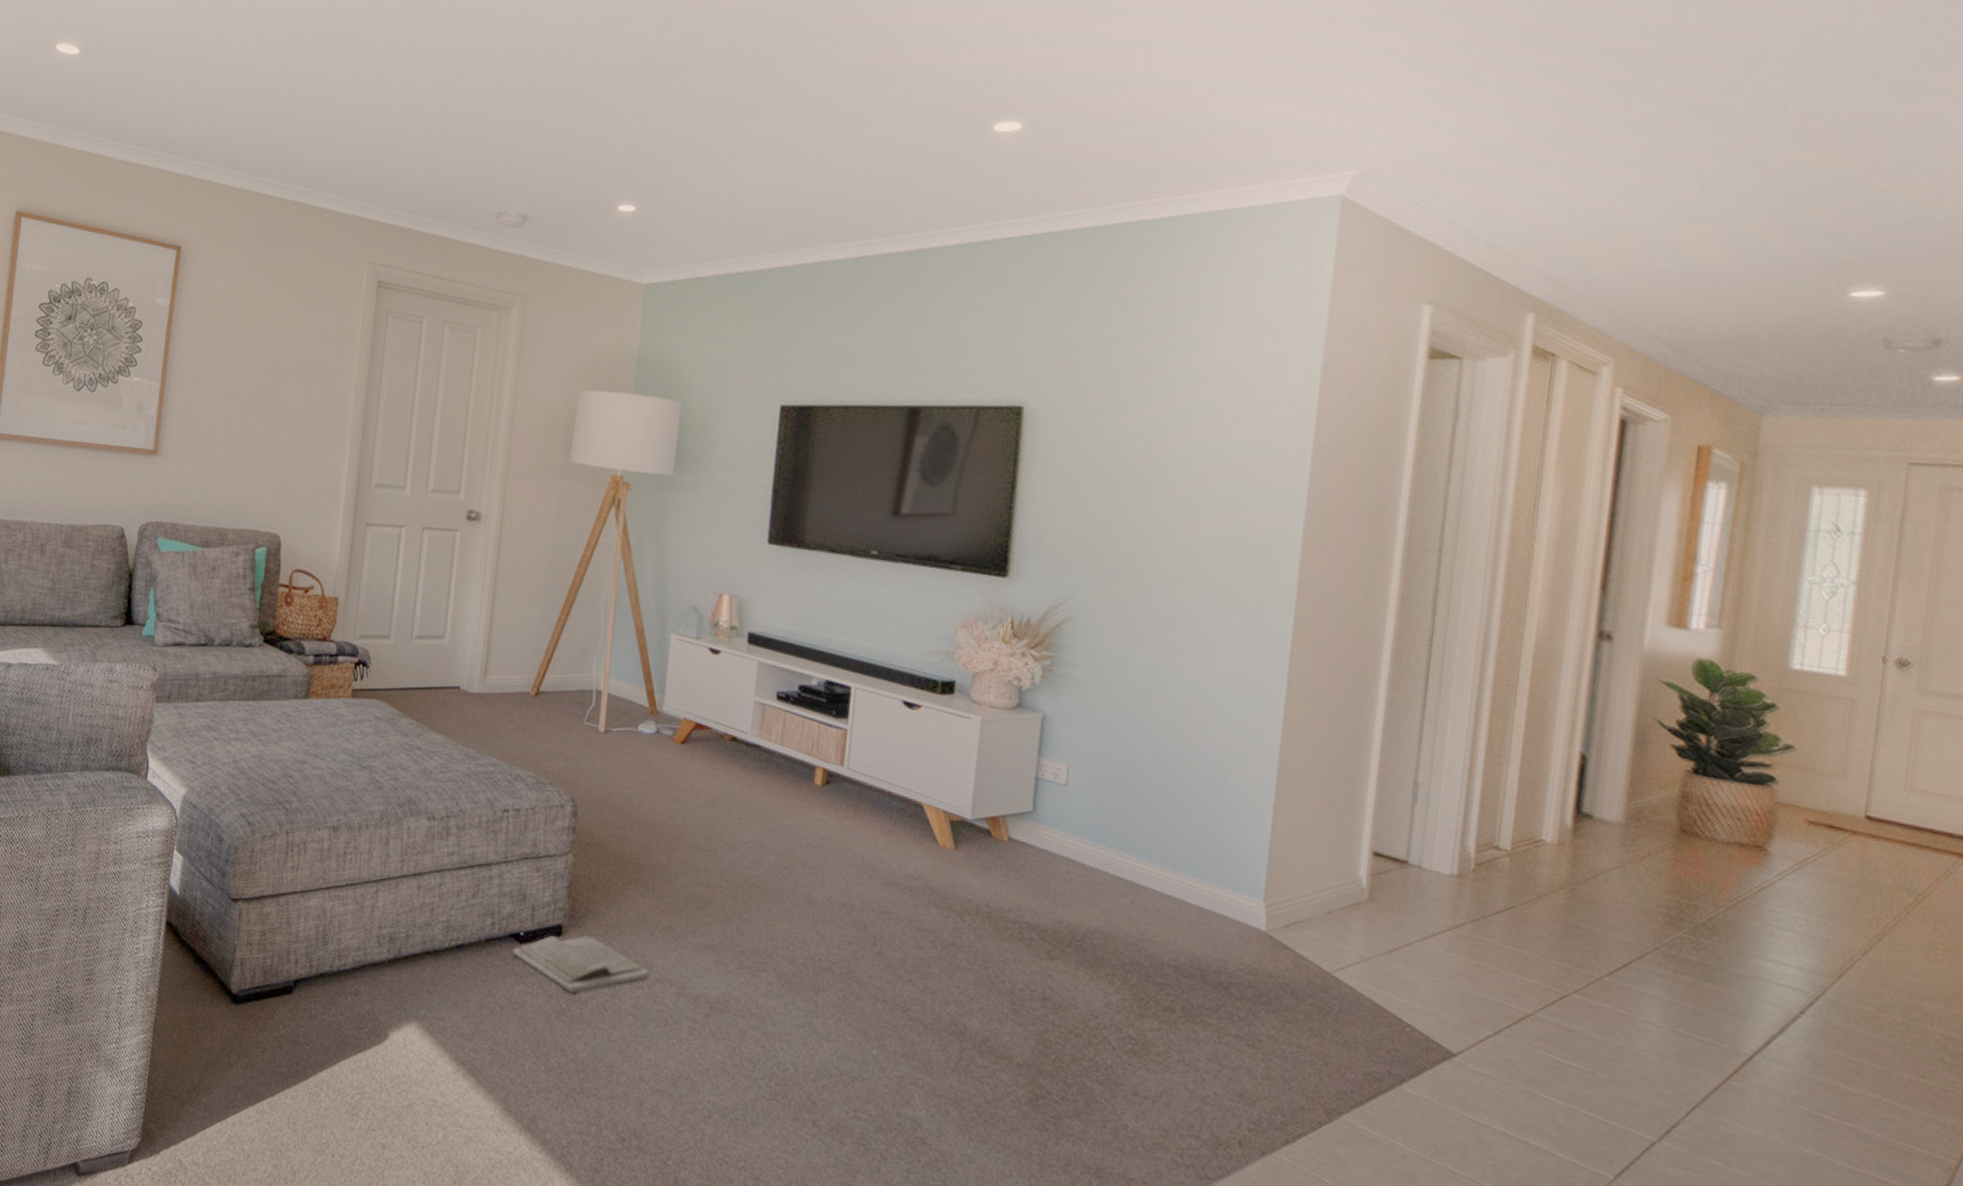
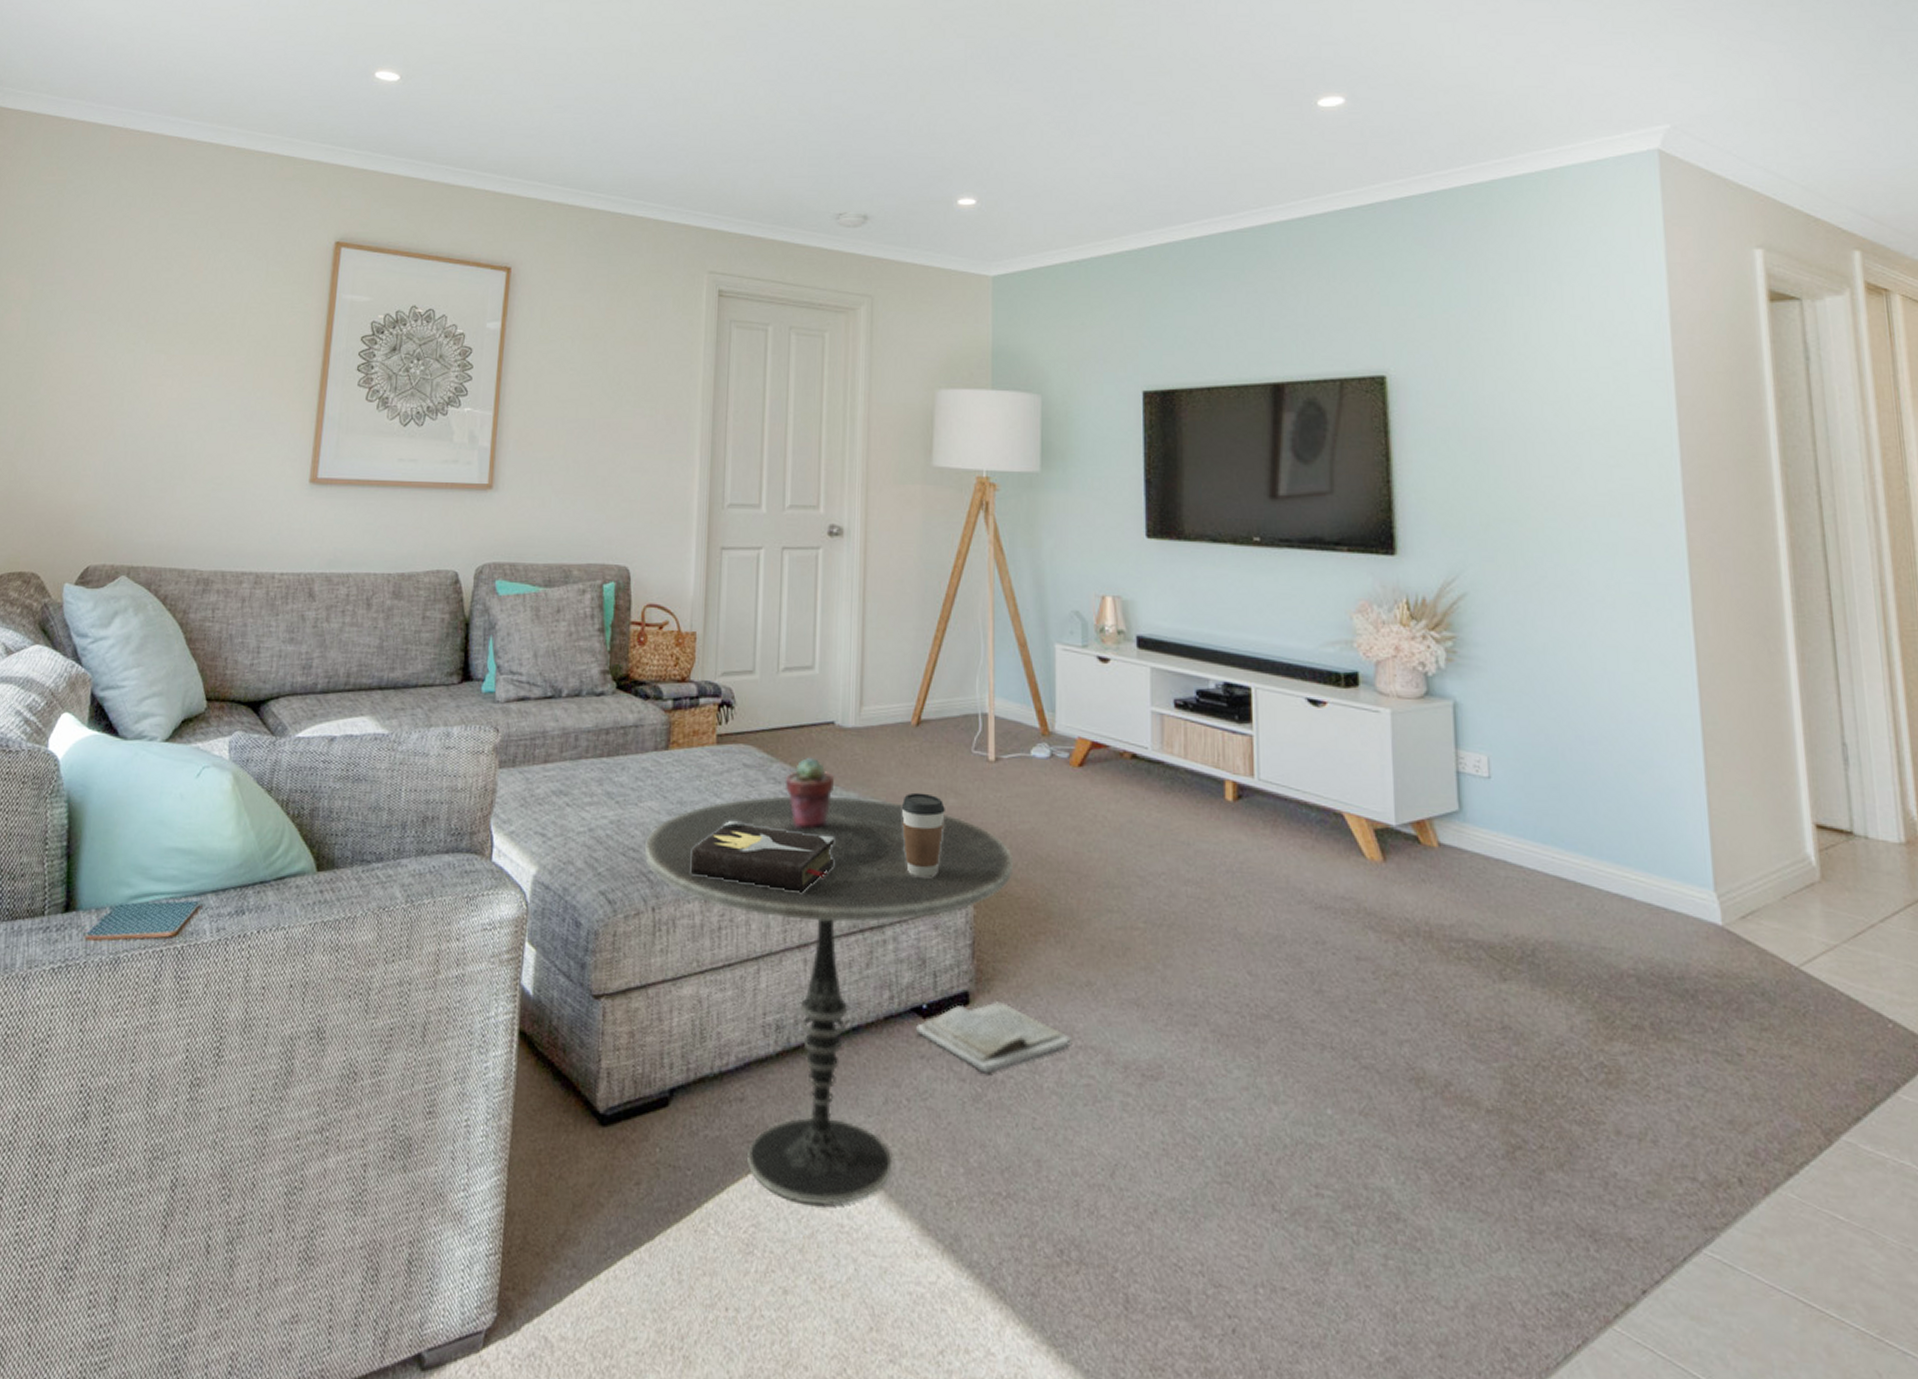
side table: none [281,746,612,1084] -> present [644,795,1014,1205]
hardback book: none [322,764,453,830] -> present [690,821,835,893]
potted succulent: none [410,715,456,777] -> present [784,757,834,829]
coffee cup: none [514,754,555,828] -> present [901,792,945,878]

